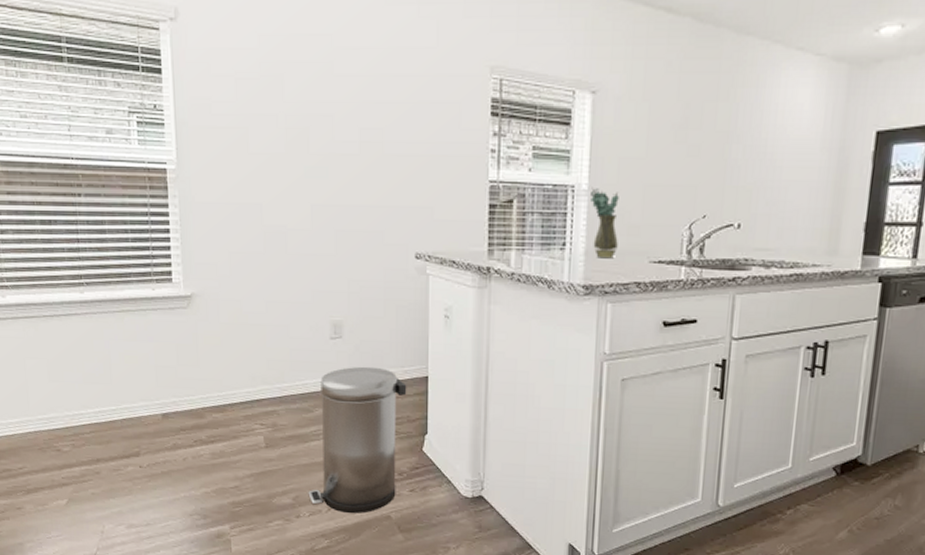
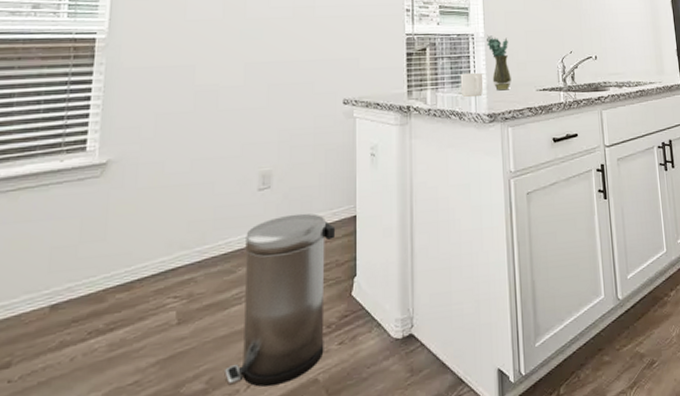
mug: none [552,233,582,264] -> present [460,72,484,98]

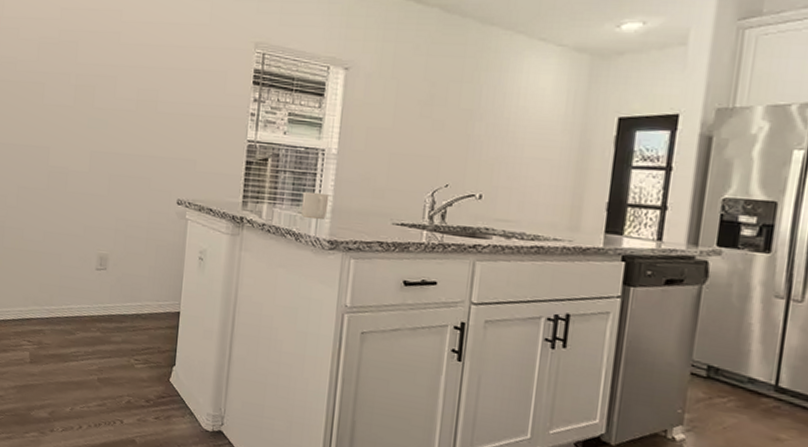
pedal bin: present [224,213,336,387] -> none [63,296,160,435]
vase: present [487,34,511,91] -> none [339,151,366,218]

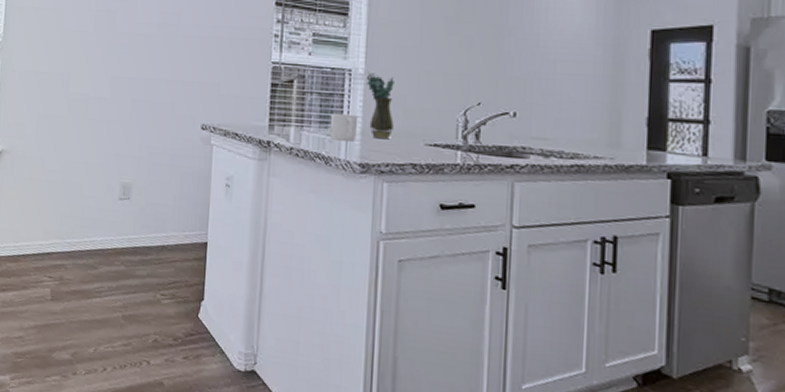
vase: none [339,151,366,218] -> present [367,71,394,140]

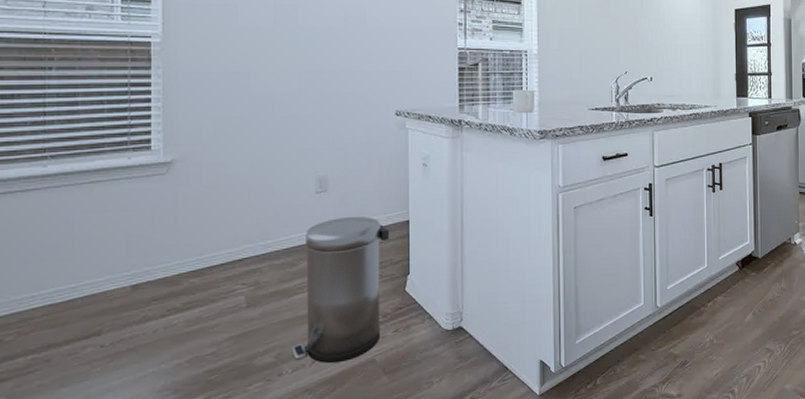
pedal bin: none [86,227,187,377] -> present [291,216,390,363]
vase: present [367,71,394,140] -> none [540,51,564,108]

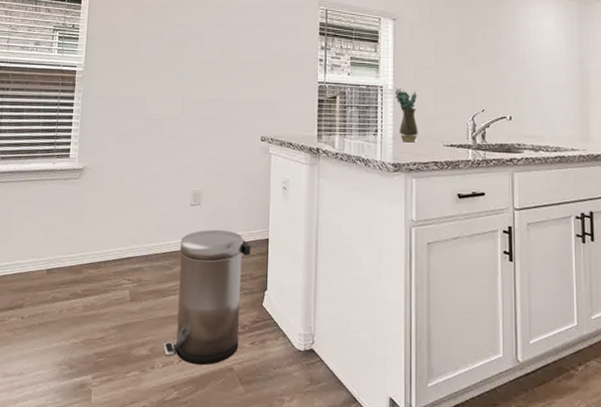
mug: present [512,89,535,114] -> none [367,122,390,147]
vase: none [540,51,564,108] -> present [395,87,418,143]

